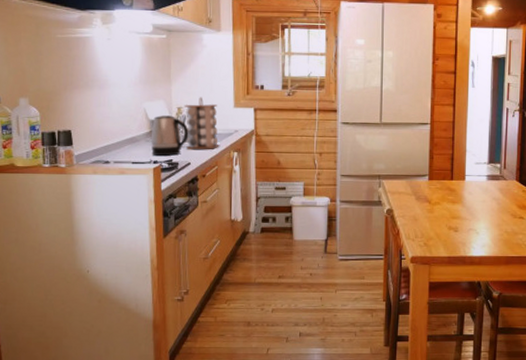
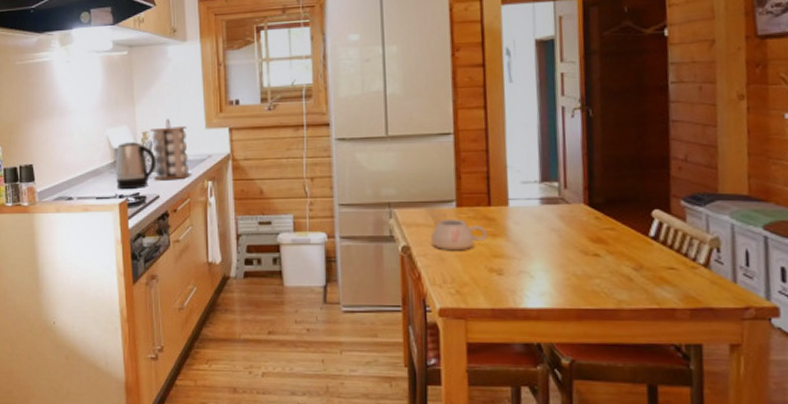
cup: none [409,188,449,213] -> present [431,218,487,251]

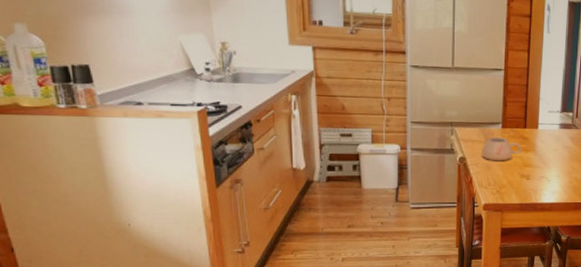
kettle: present [112,142,157,189] -> none [187,51,238,98]
spice rack: present [149,118,191,181] -> none [228,31,275,92]

